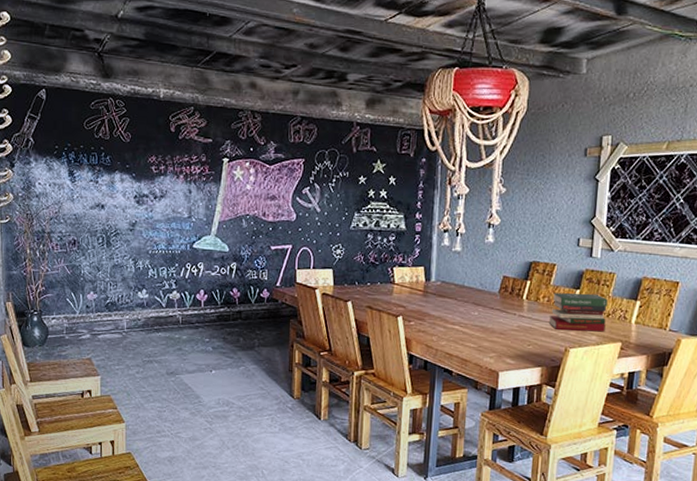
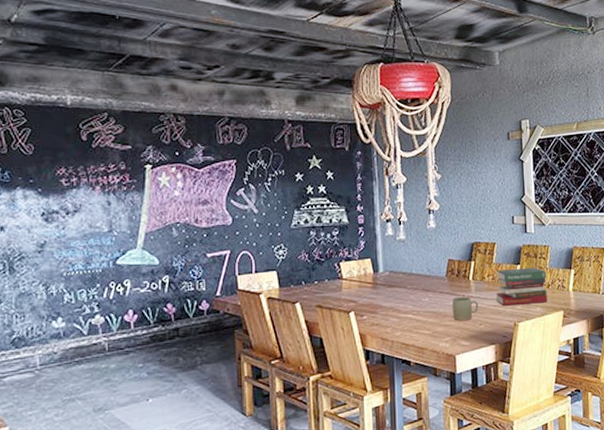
mug: none [500,315,530,340] -> present [452,297,479,321]

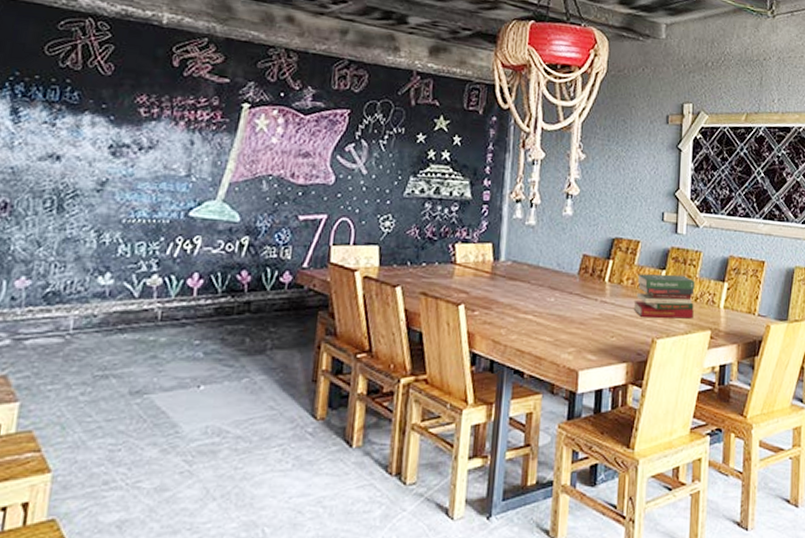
mug: present [452,297,479,321] -> none [580,301,613,331]

